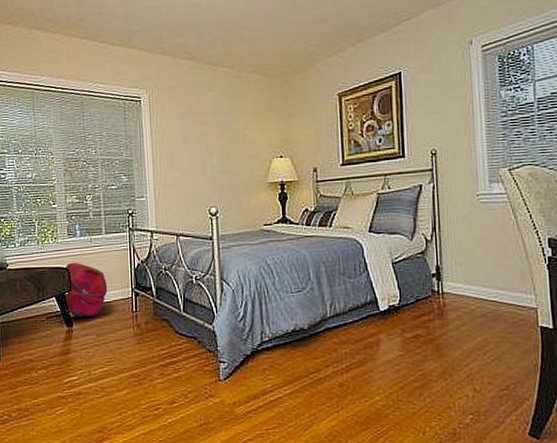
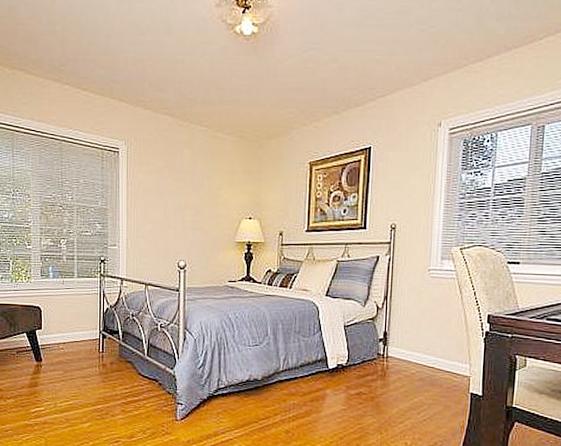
backpack: present [64,262,108,318] -> none [36,302,77,354]

